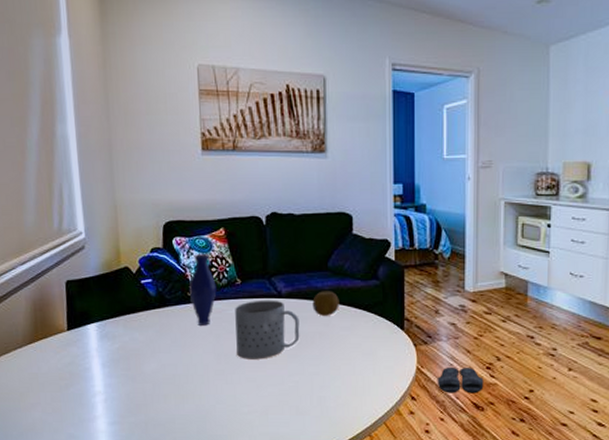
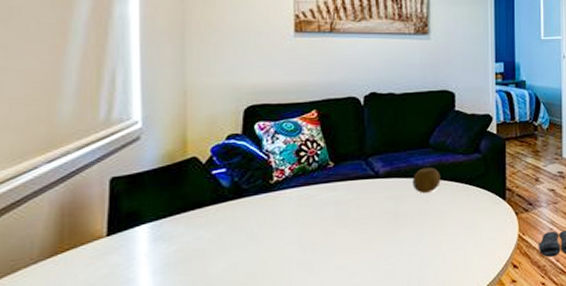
vase: present [188,254,217,325] -> none [271,138,305,215]
mug: present [235,300,300,360] -> none [326,180,398,247]

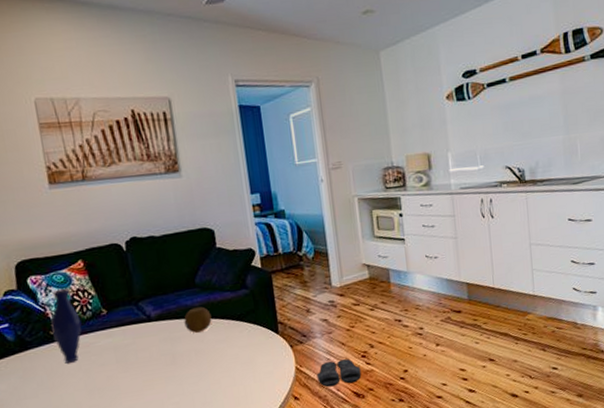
vase: none [271,138,305,215] -> present [50,289,82,364]

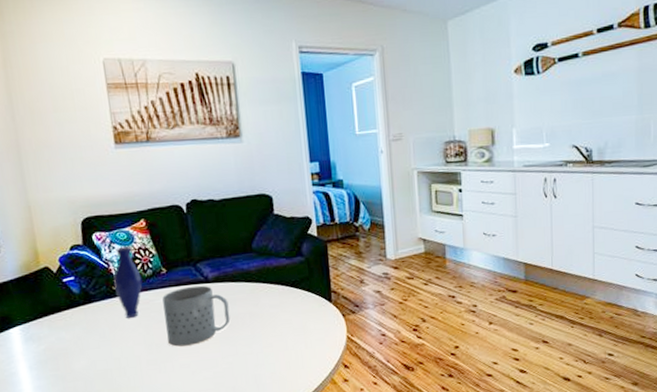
mug: none [103,324,175,390] -> present [162,285,230,347]
fruit: present [184,306,212,334] -> none [240,271,267,298]
slippers: present [316,359,362,387] -> none [367,331,412,358]

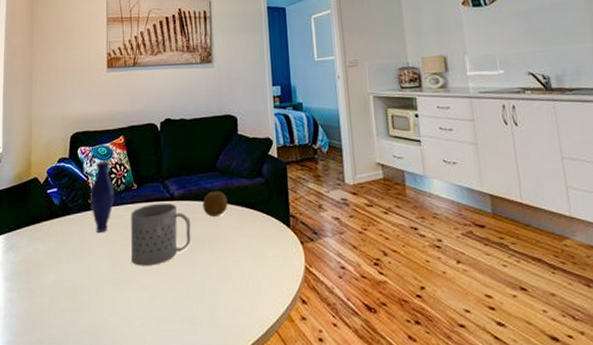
fruit: none [240,271,267,298] -> present [202,191,228,218]

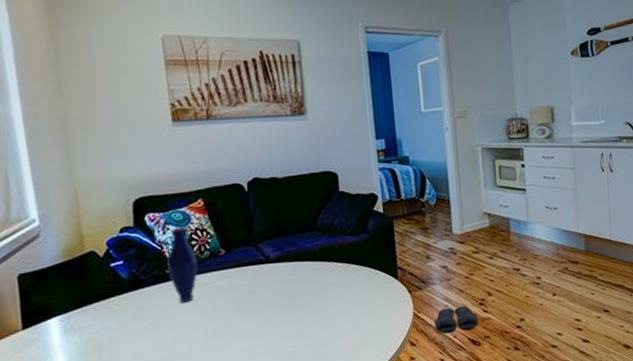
mug: present [131,202,191,266] -> none [220,265,293,331]
fruit: present [202,191,228,218] -> none [303,249,332,277]
slippers: none [326,265,374,294] -> present [434,306,478,334]

